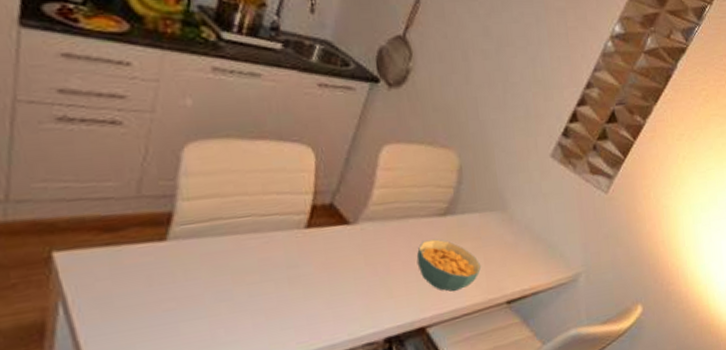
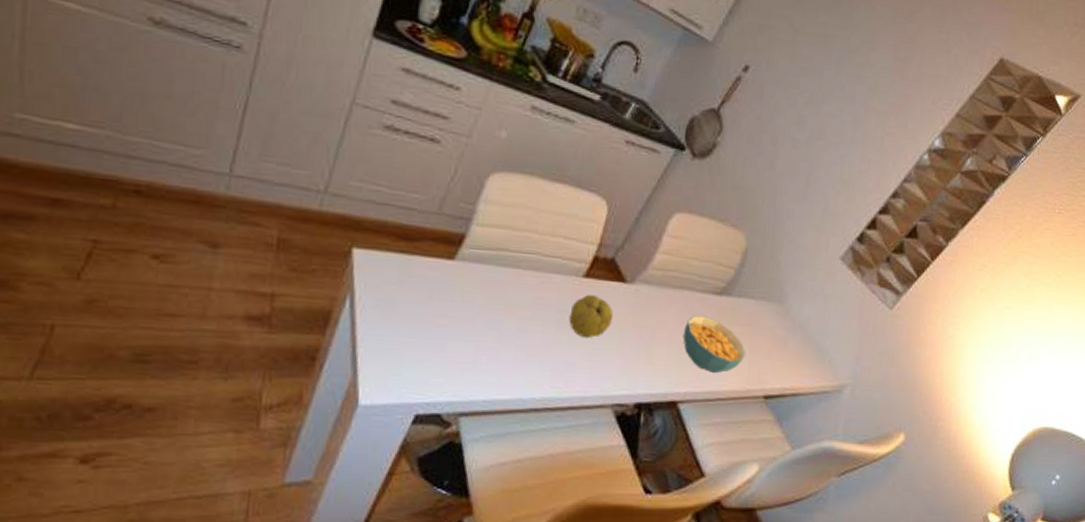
fruit: none [299,243,344,288] -> present [569,294,613,339]

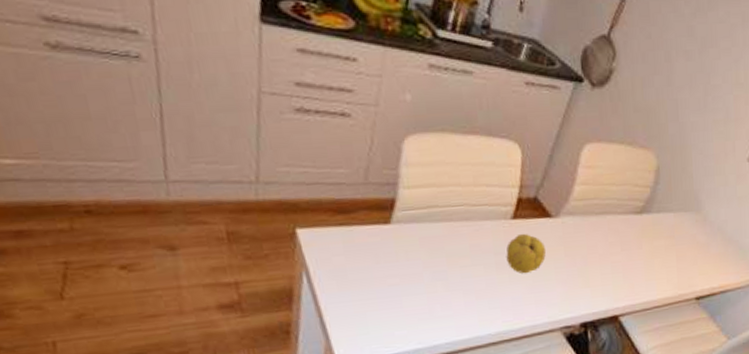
cereal bowl: present [683,315,746,374] -> none [612,235,674,286]

